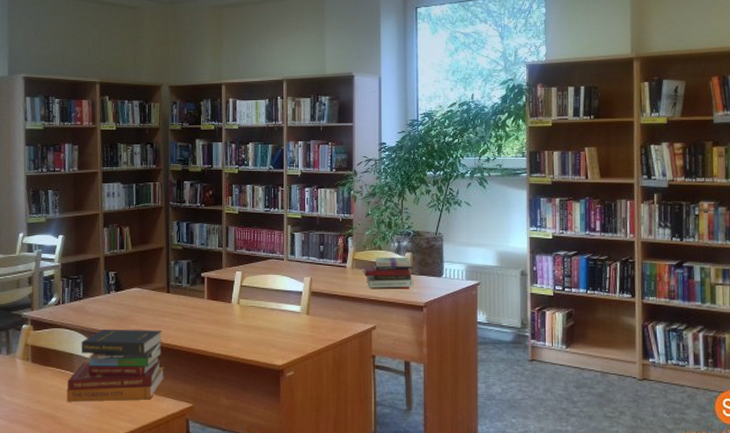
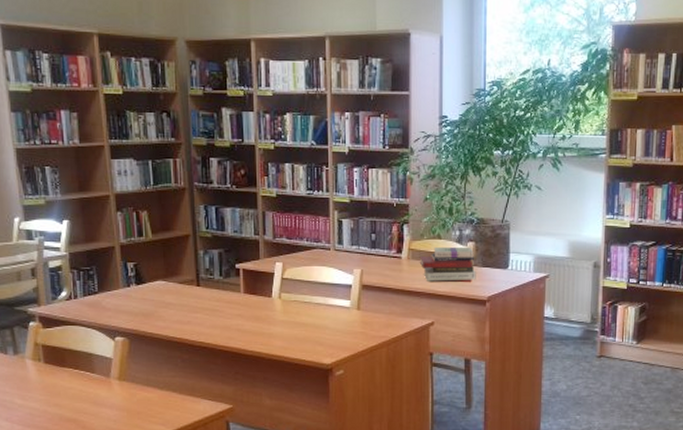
books: present [66,329,165,402] -> none [87,326,200,405]

